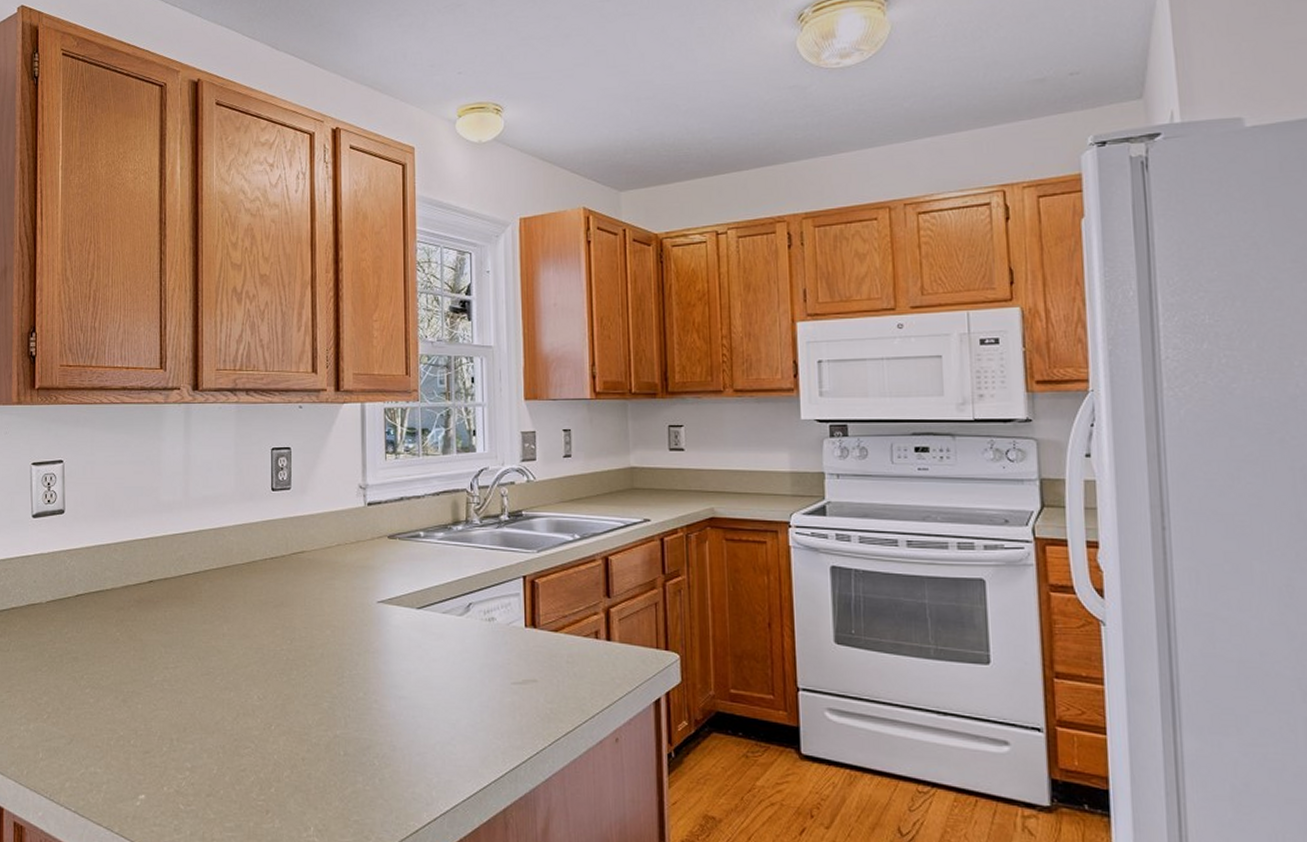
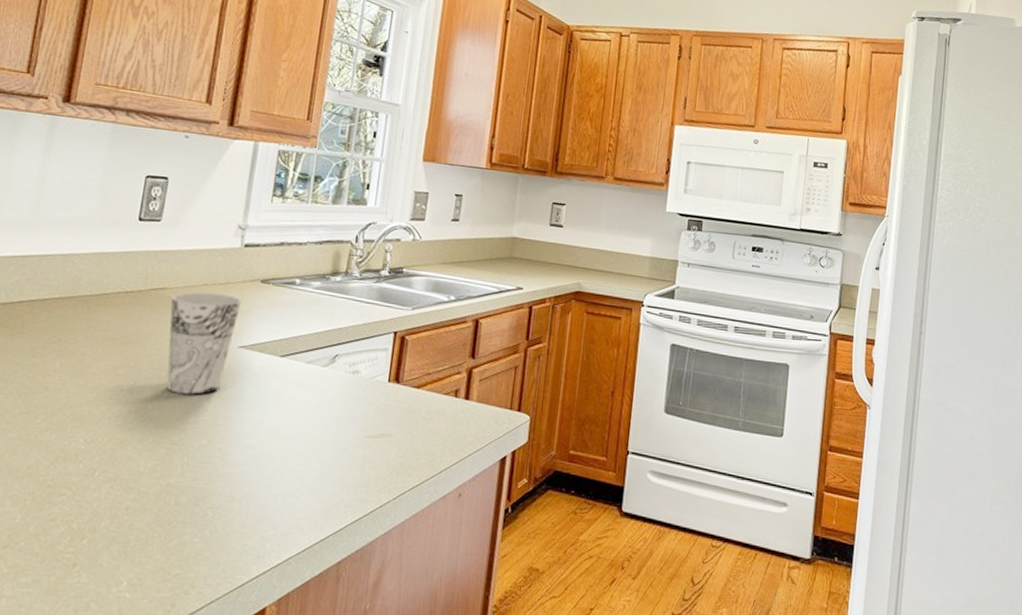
cup: none [312,552,373,650] -> present [166,292,242,395]

